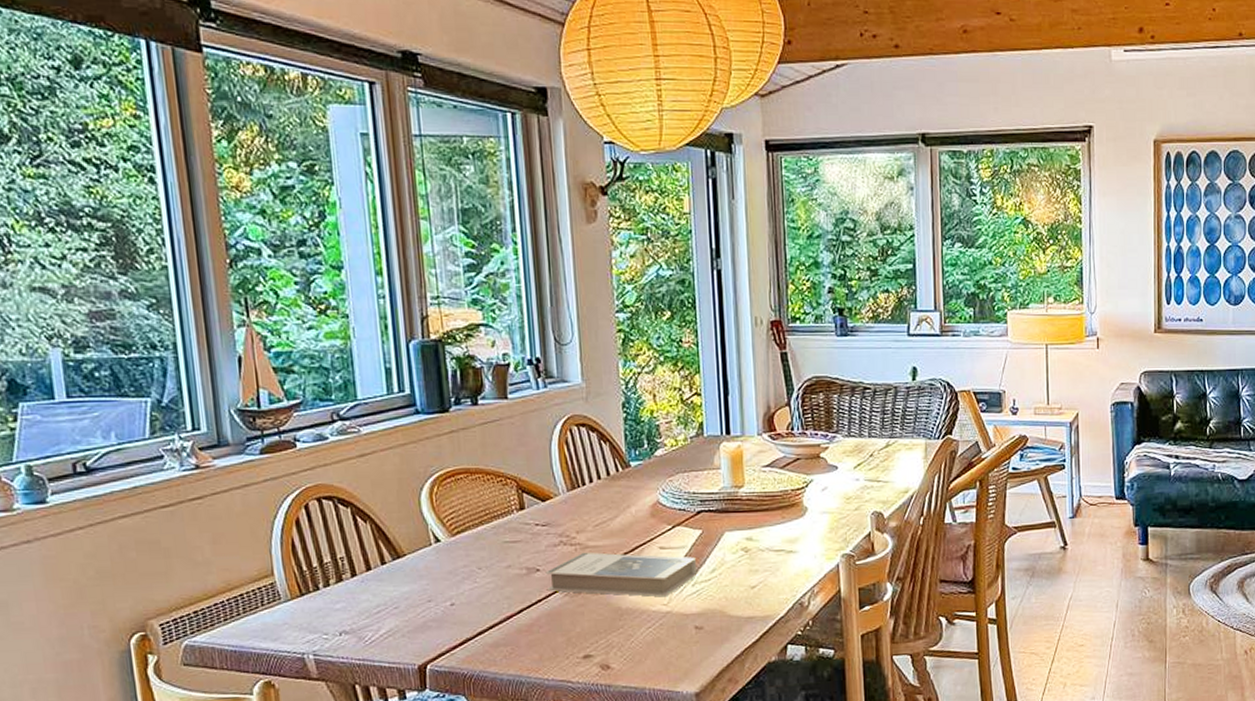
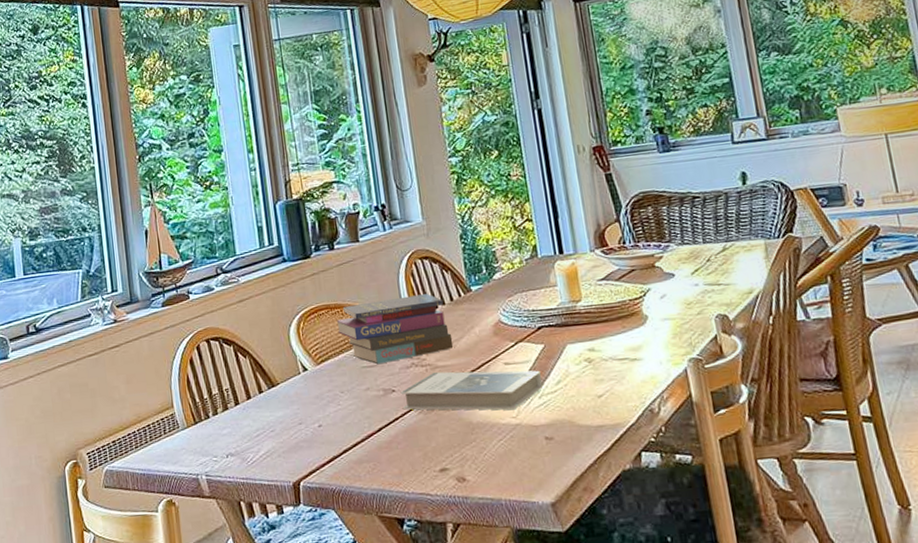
books: none [476,465,607,540] -> present [336,294,454,365]

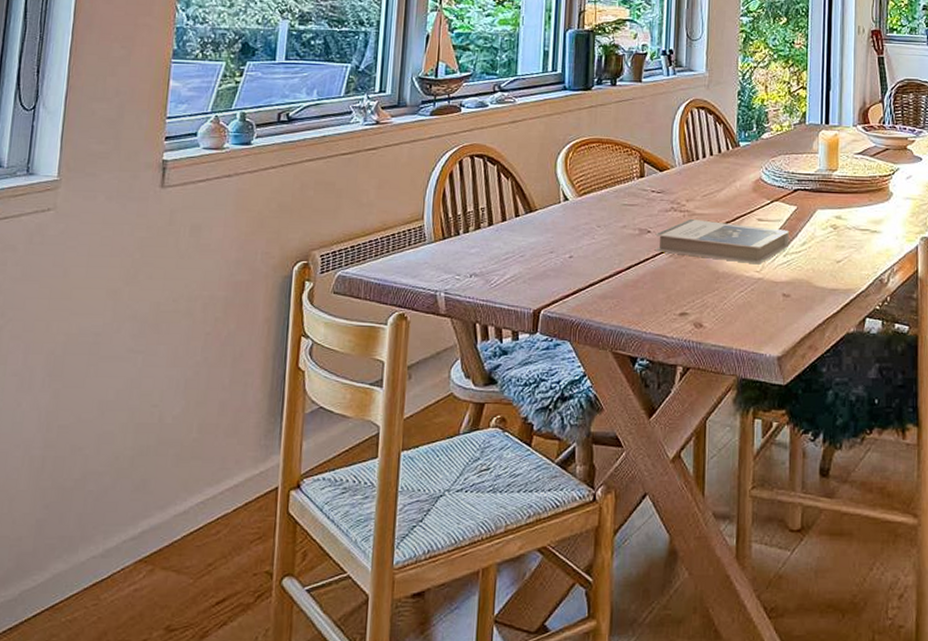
books: present [336,294,454,365] -> none [605,142,714,204]

